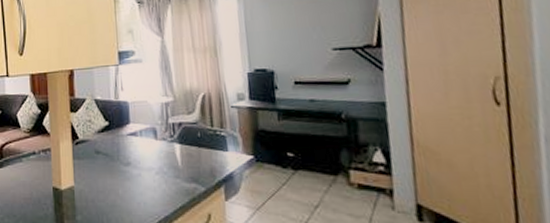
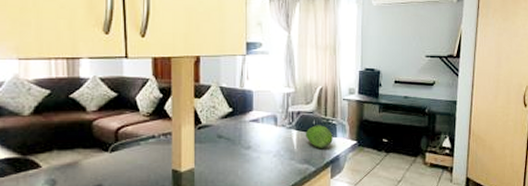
fruit: none [189,137,224,164] -> present [305,125,333,148]

